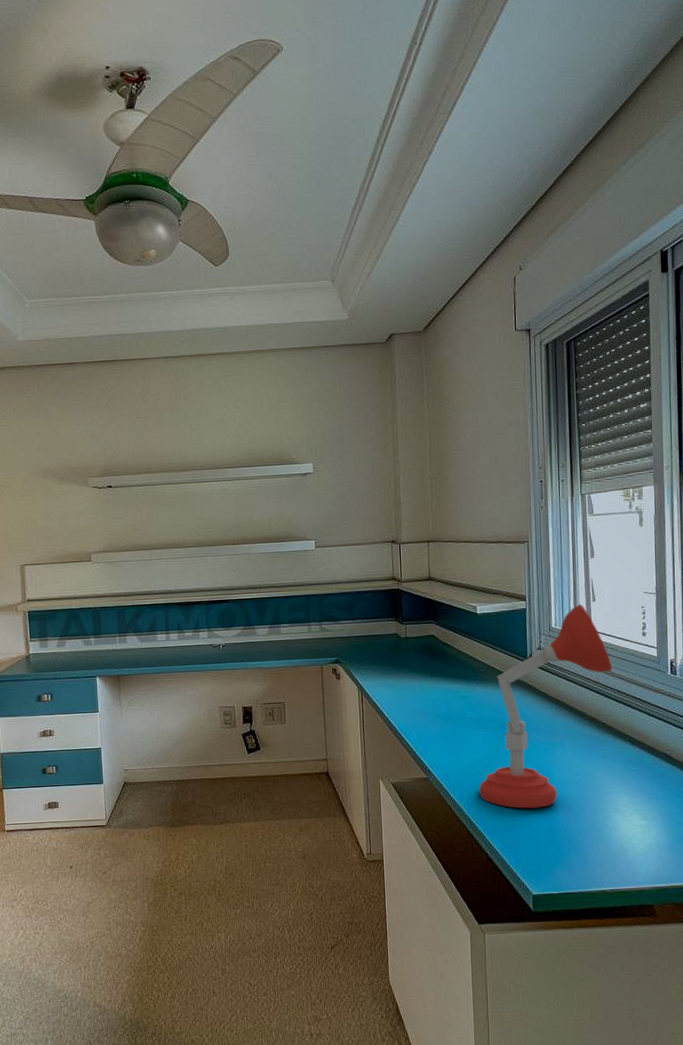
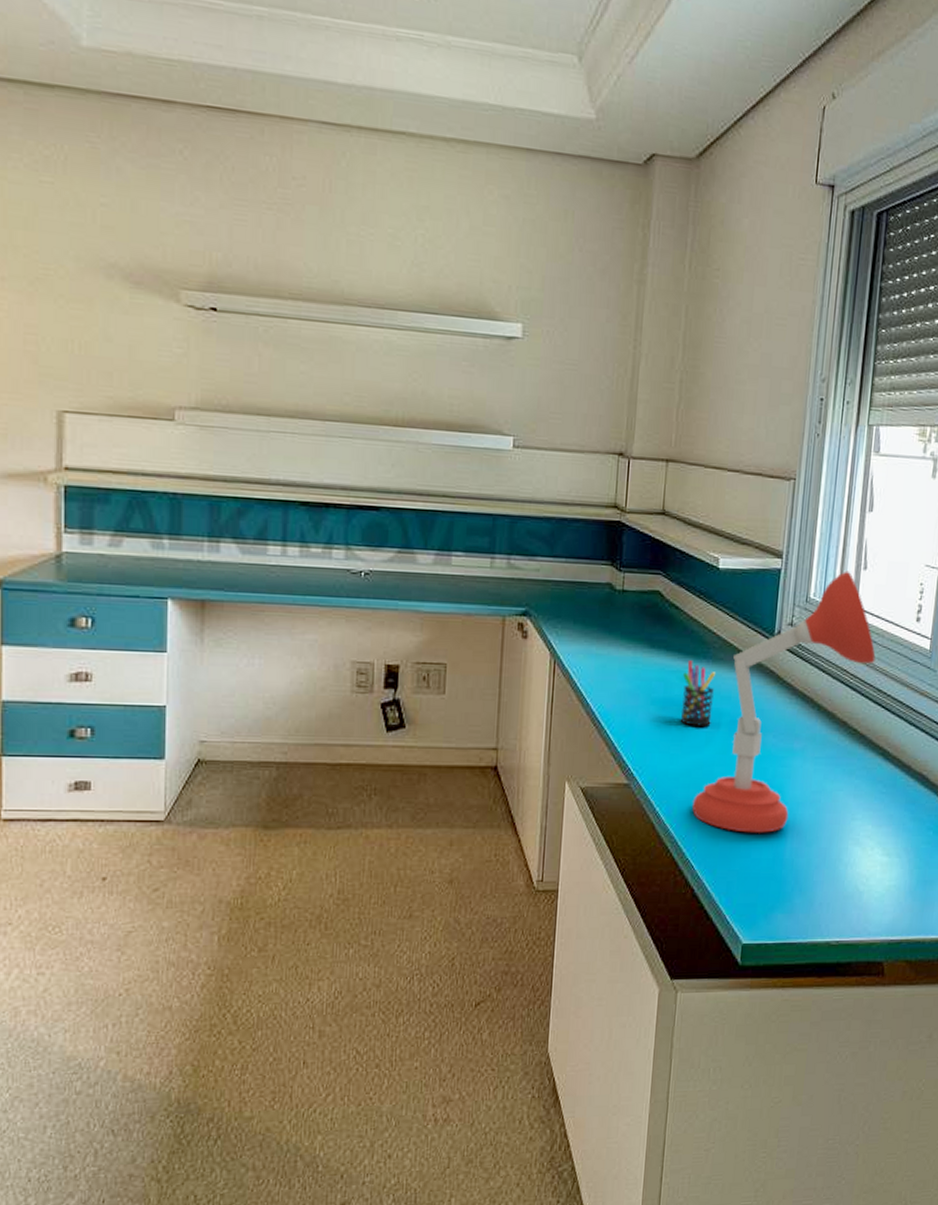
pen holder: none [458,683,486,731] -> present [680,660,715,727]

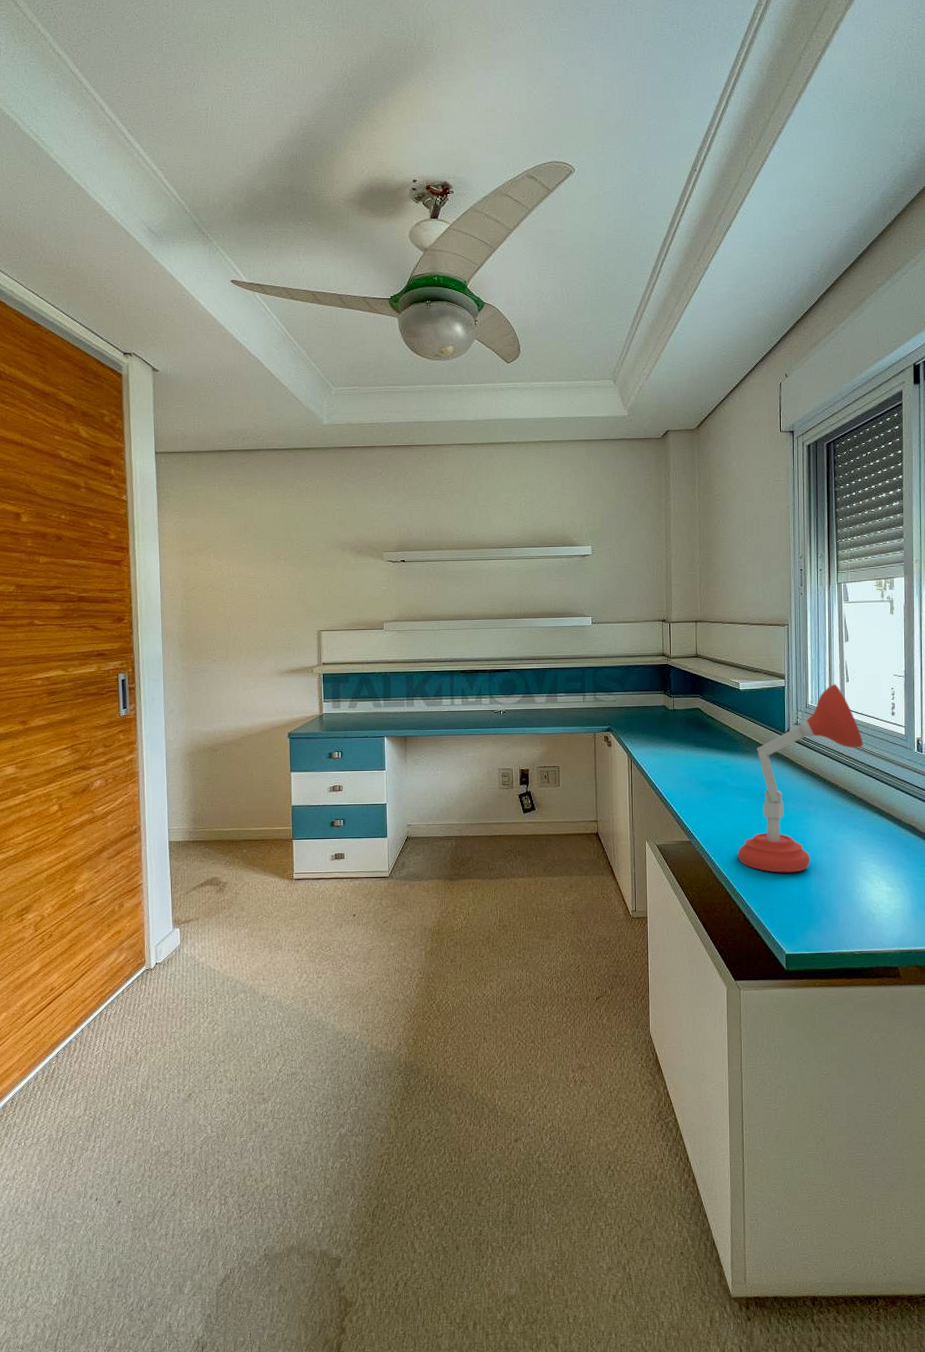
pen holder: present [680,660,715,727] -> none [721,754,745,799]

